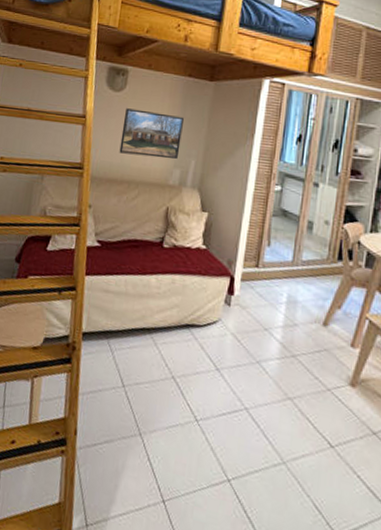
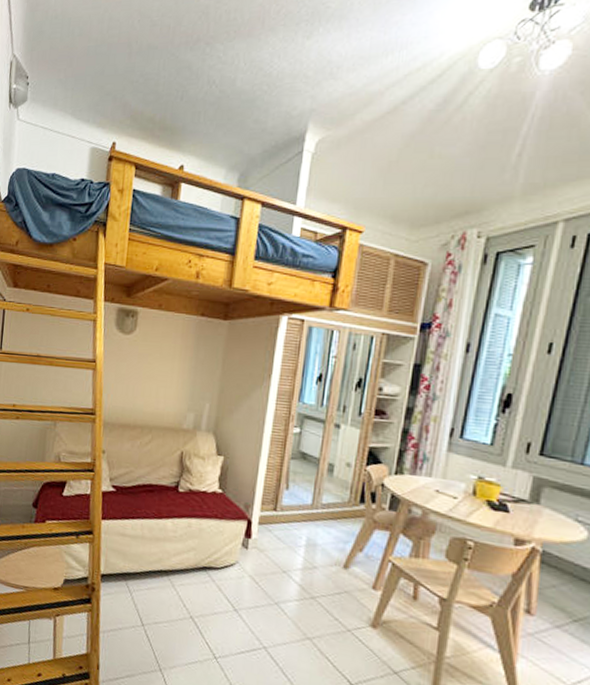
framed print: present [119,108,184,159] -> none [131,351,197,403]

